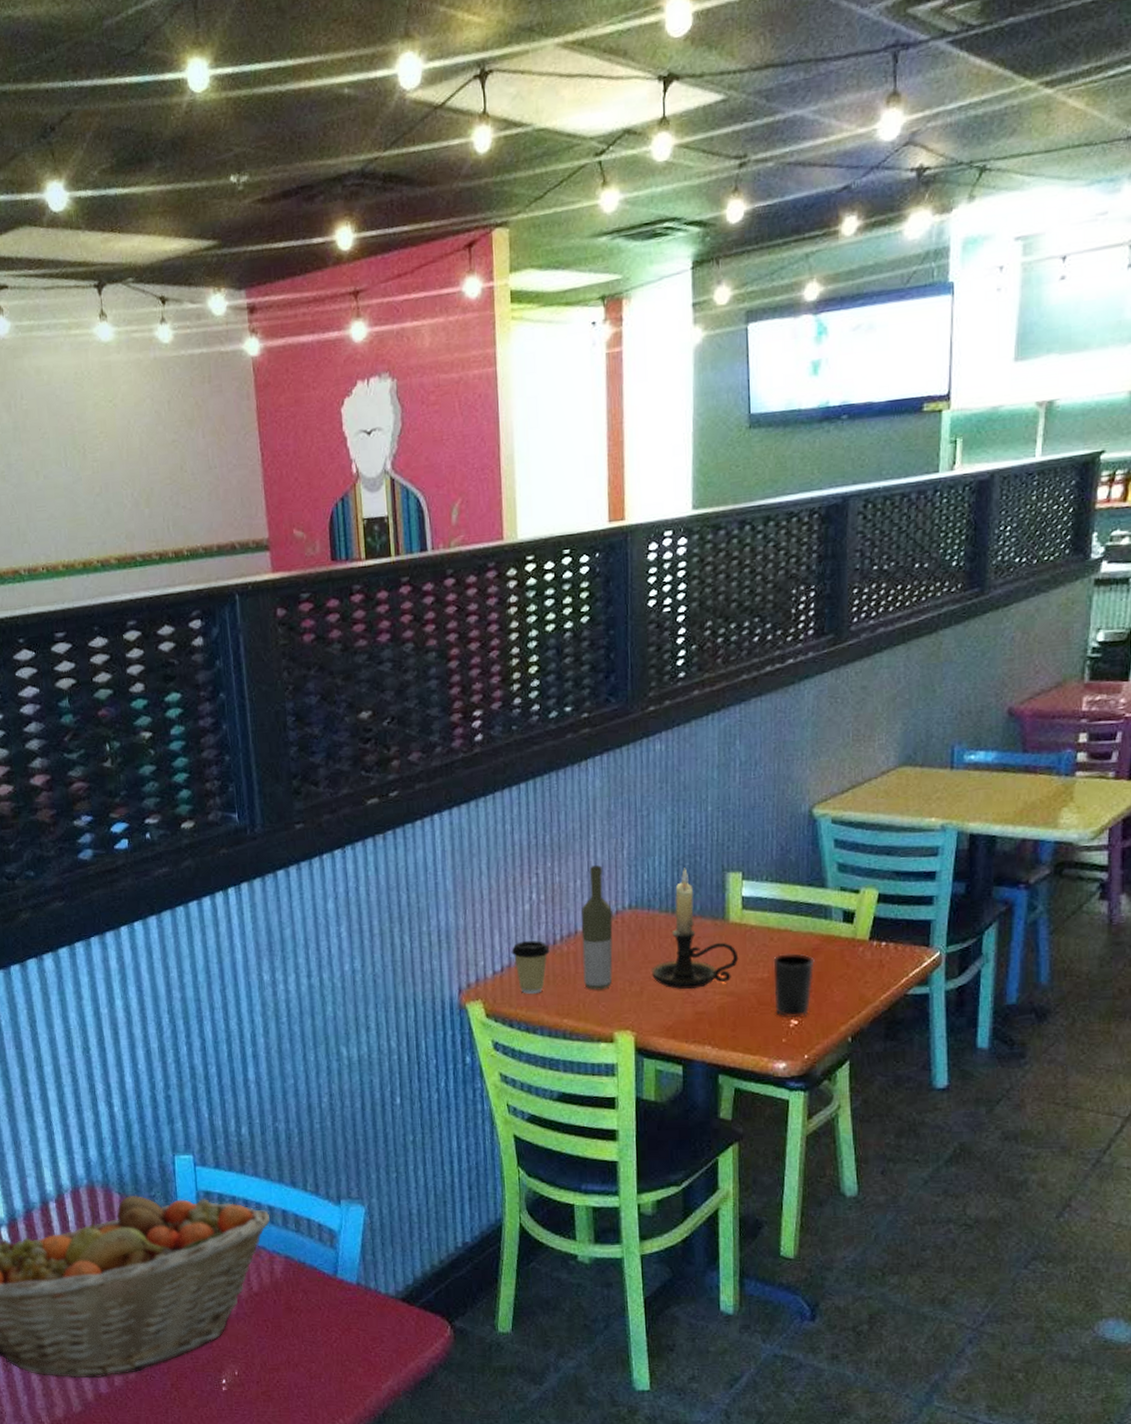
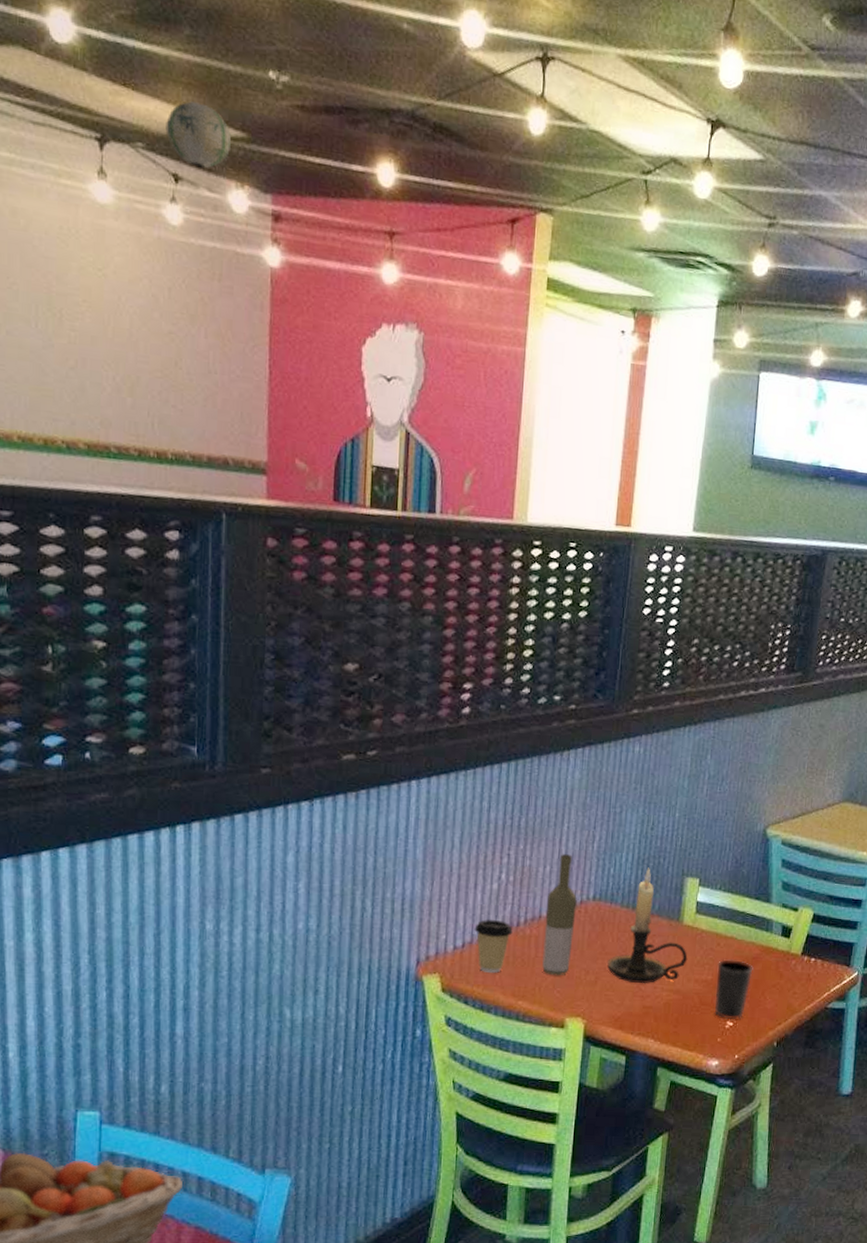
paper lantern: none [149,225,205,285] -> present [165,100,231,169]

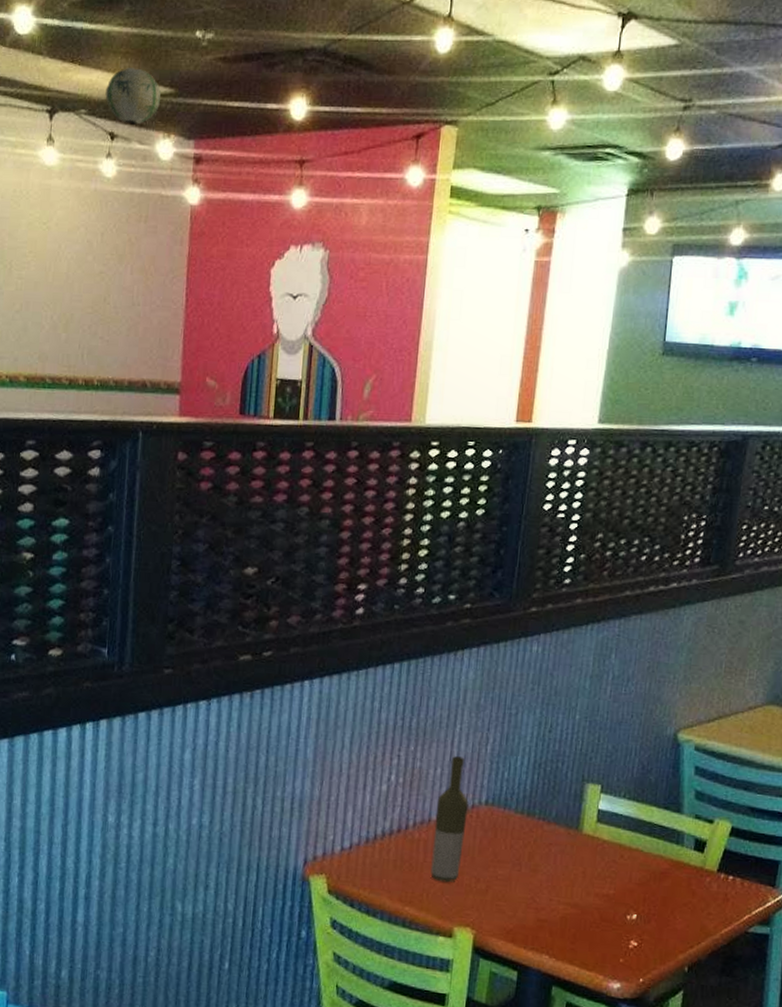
coffee cup: present [474,920,513,973] -> none [362,821,401,877]
candle holder: present [607,867,688,984] -> none [499,772,587,896]
cup: present [715,959,753,1020] -> none [617,873,662,940]

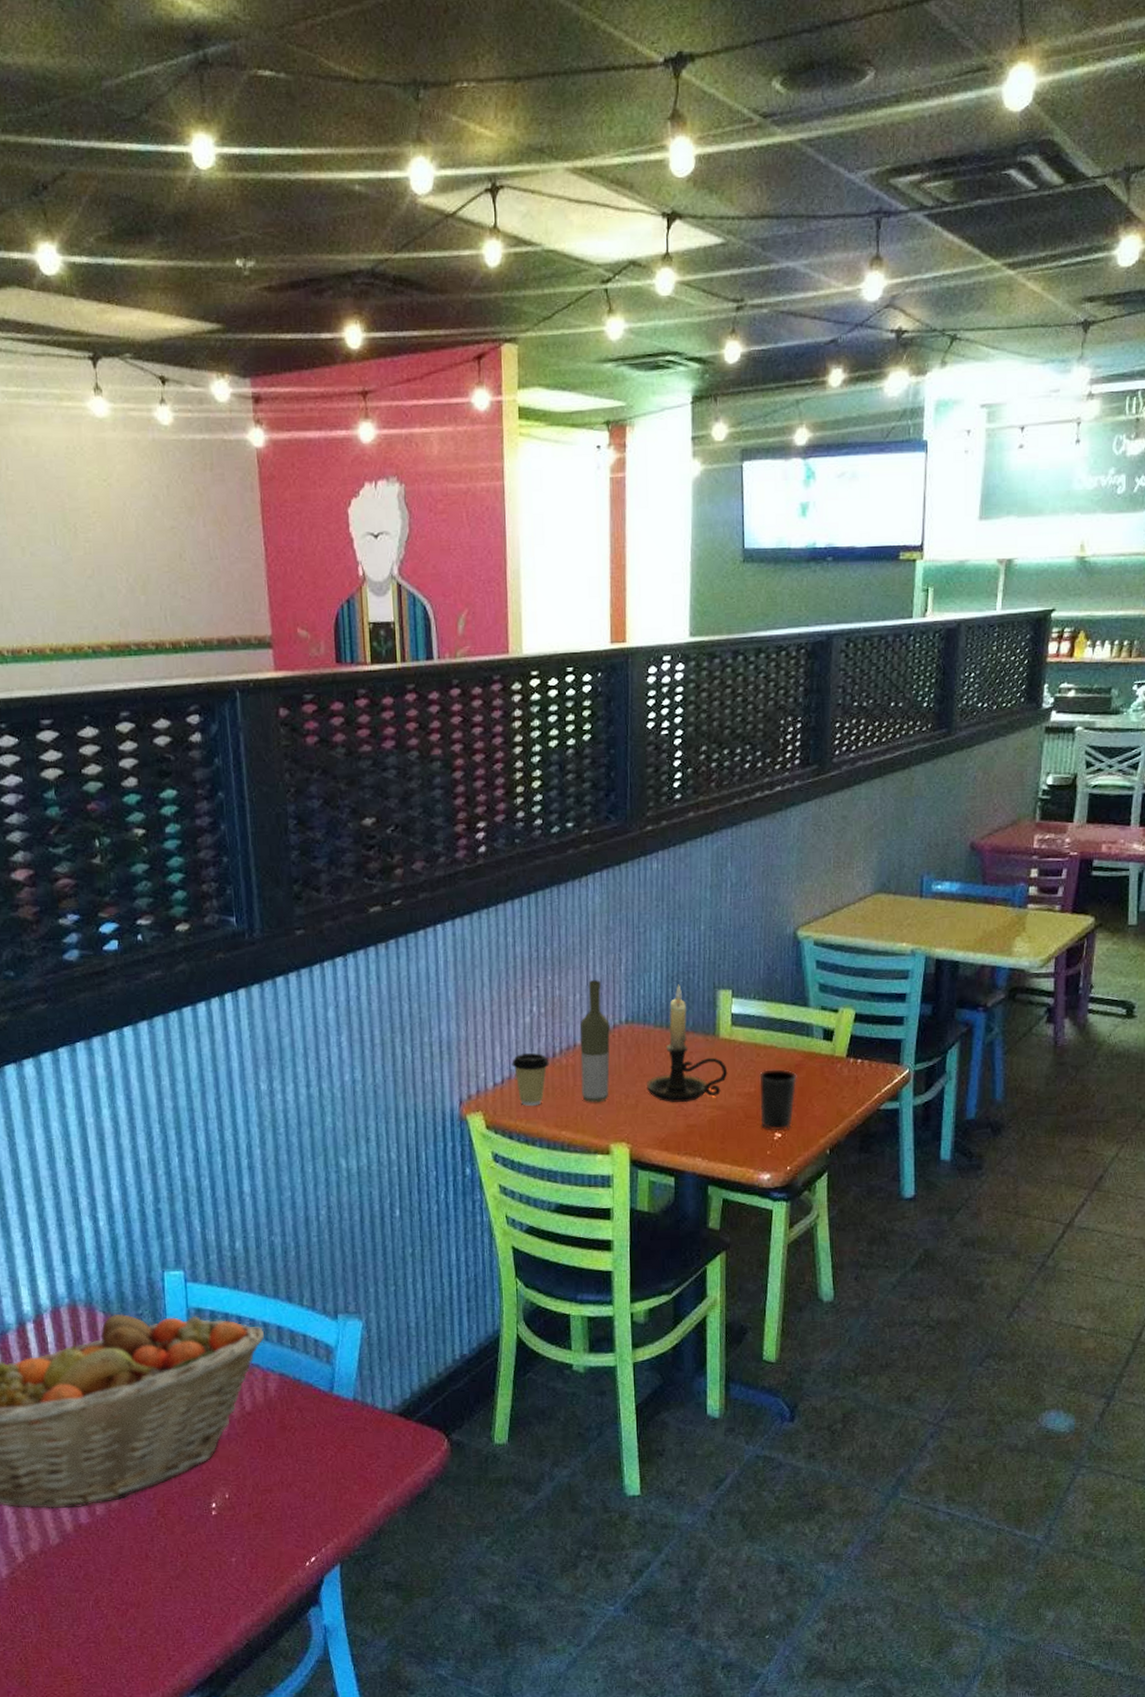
paper lantern: present [105,66,161,125] -> none [148,303,208,366]
coffee cup: none [362,821,401,877] -> present [511,1053,549,1106]
candle holder: none [499,772,587,896] -> present [647,984,728,1103]
cup: none [617,873,662,940] -> present [759,1069,797,1131]

